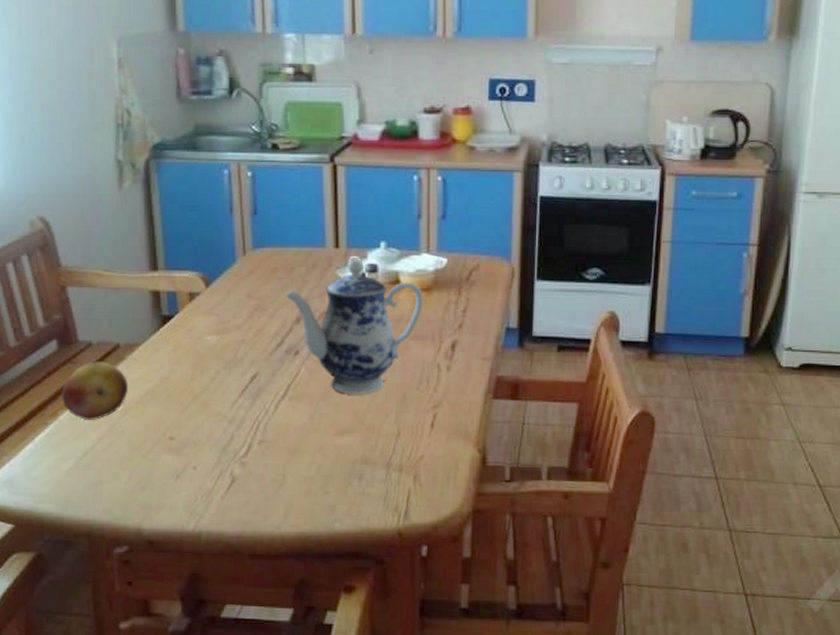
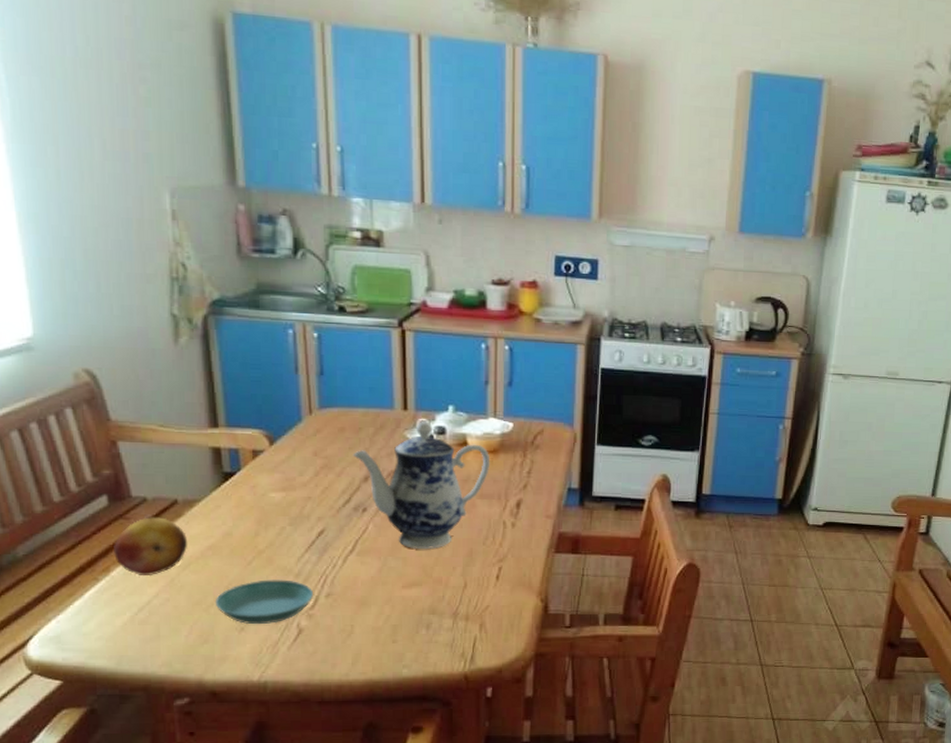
saucer: none [153,425,247,472] -> present [215,579,314,625]

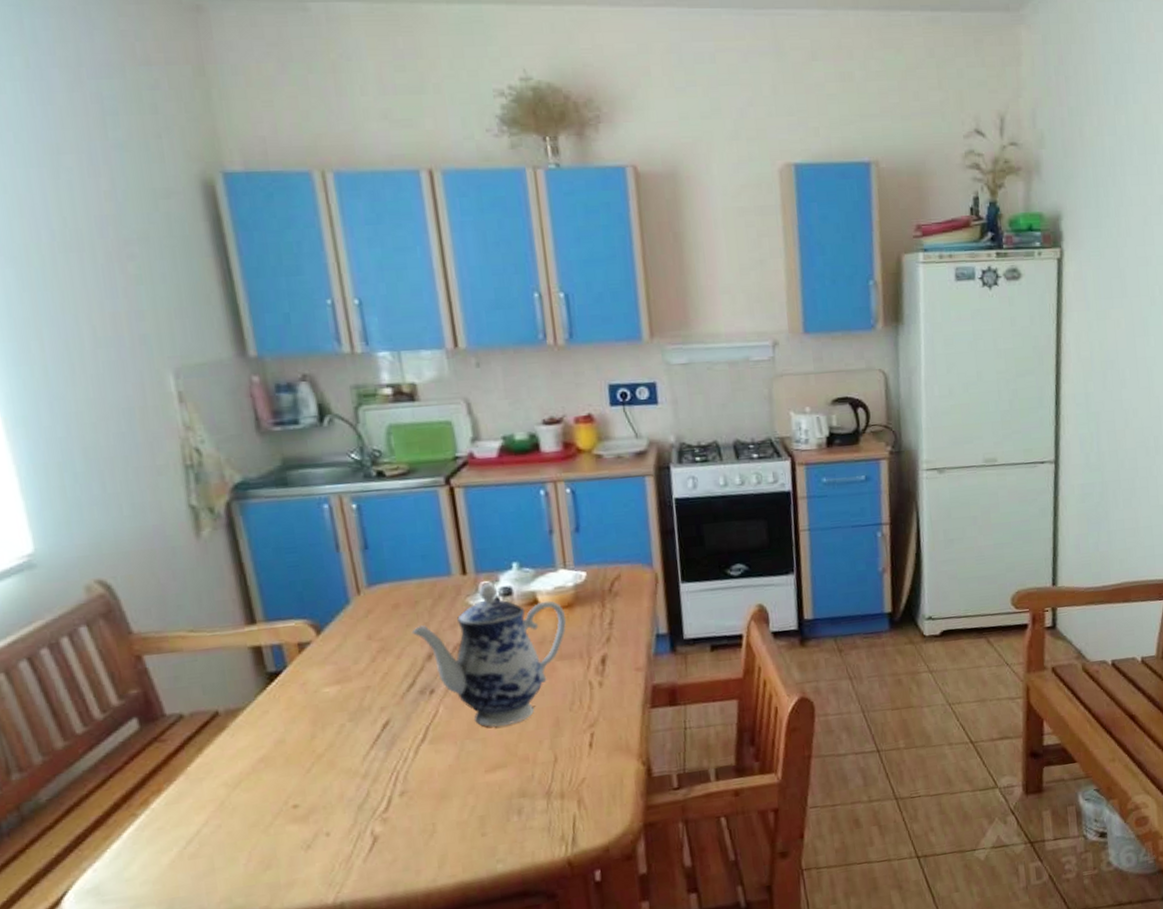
fruit: present [114,517,188,577] -> none [150,734,236,804]
saucer: present [215,579,314,625] -> none [273,783,386,841]

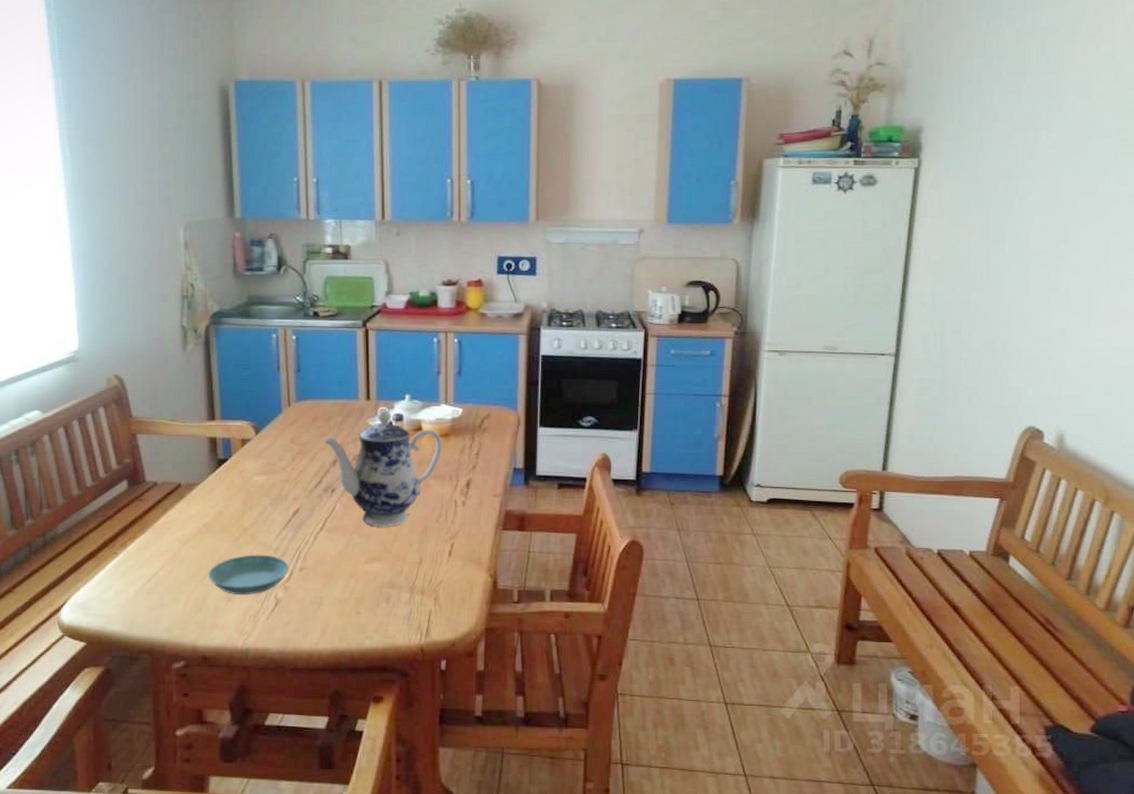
saucer: none [273,783,386,841] -> present [208,554,290,596]

